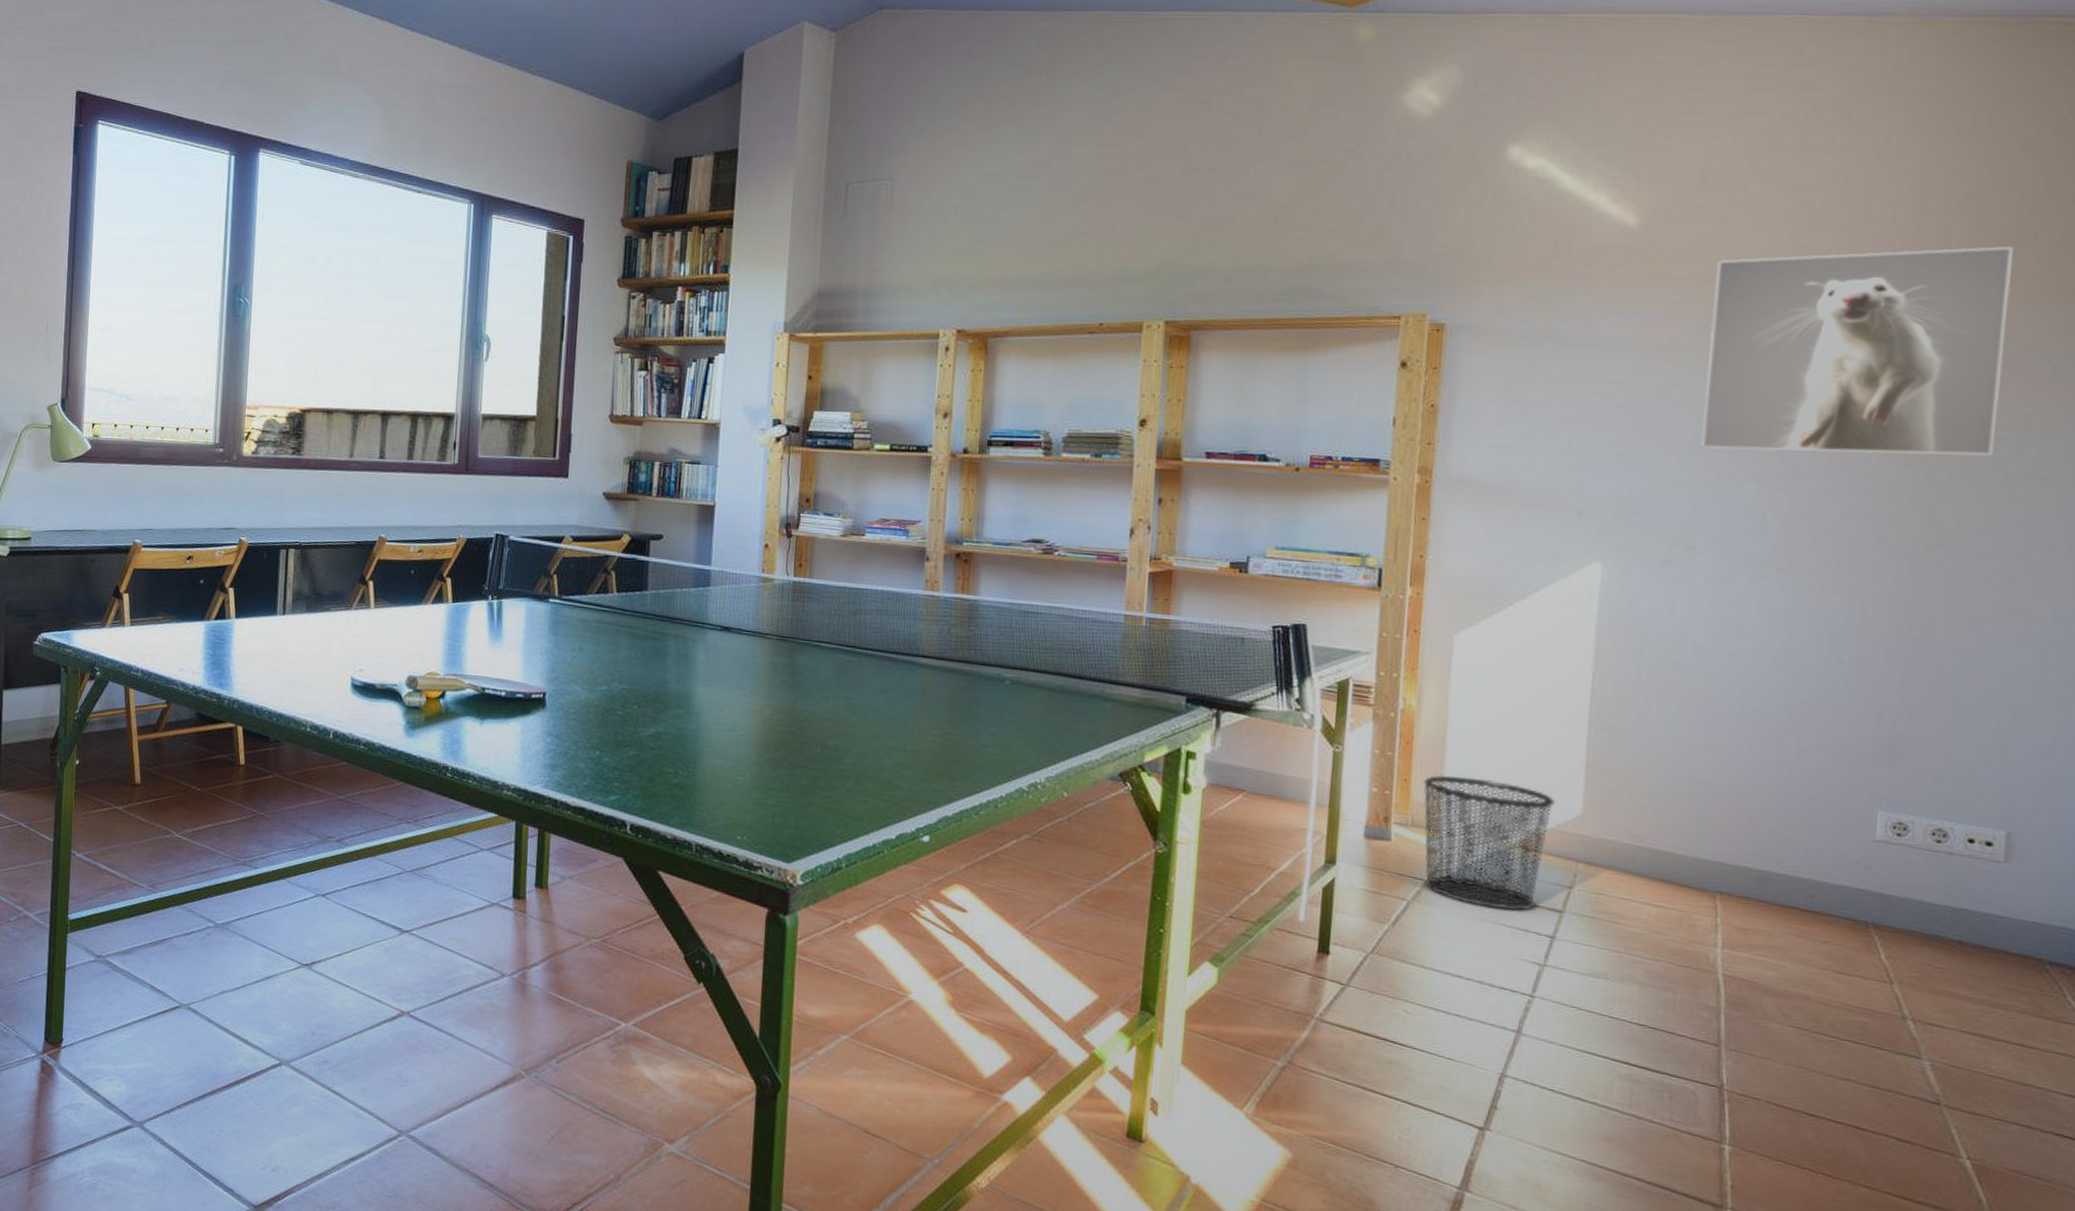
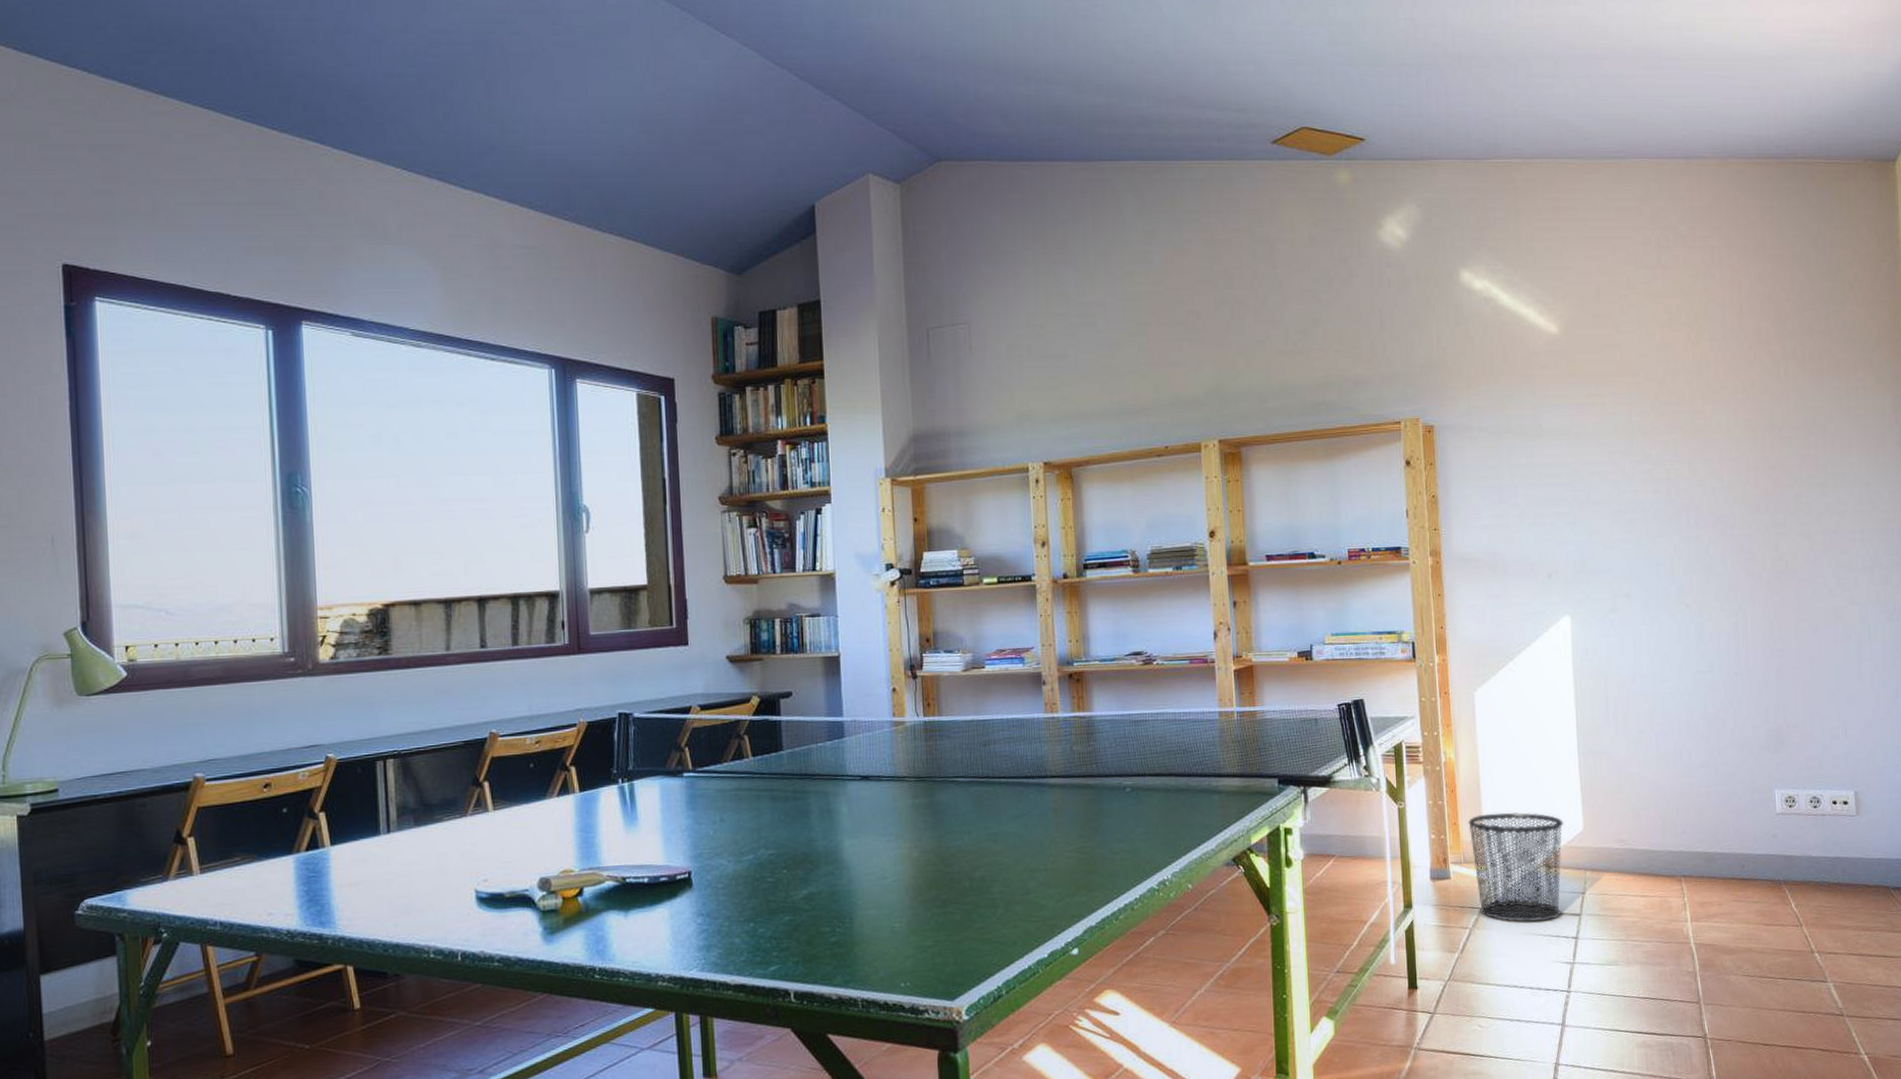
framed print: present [1701,246,2014,457] -> none [1615,336,1807,513]

